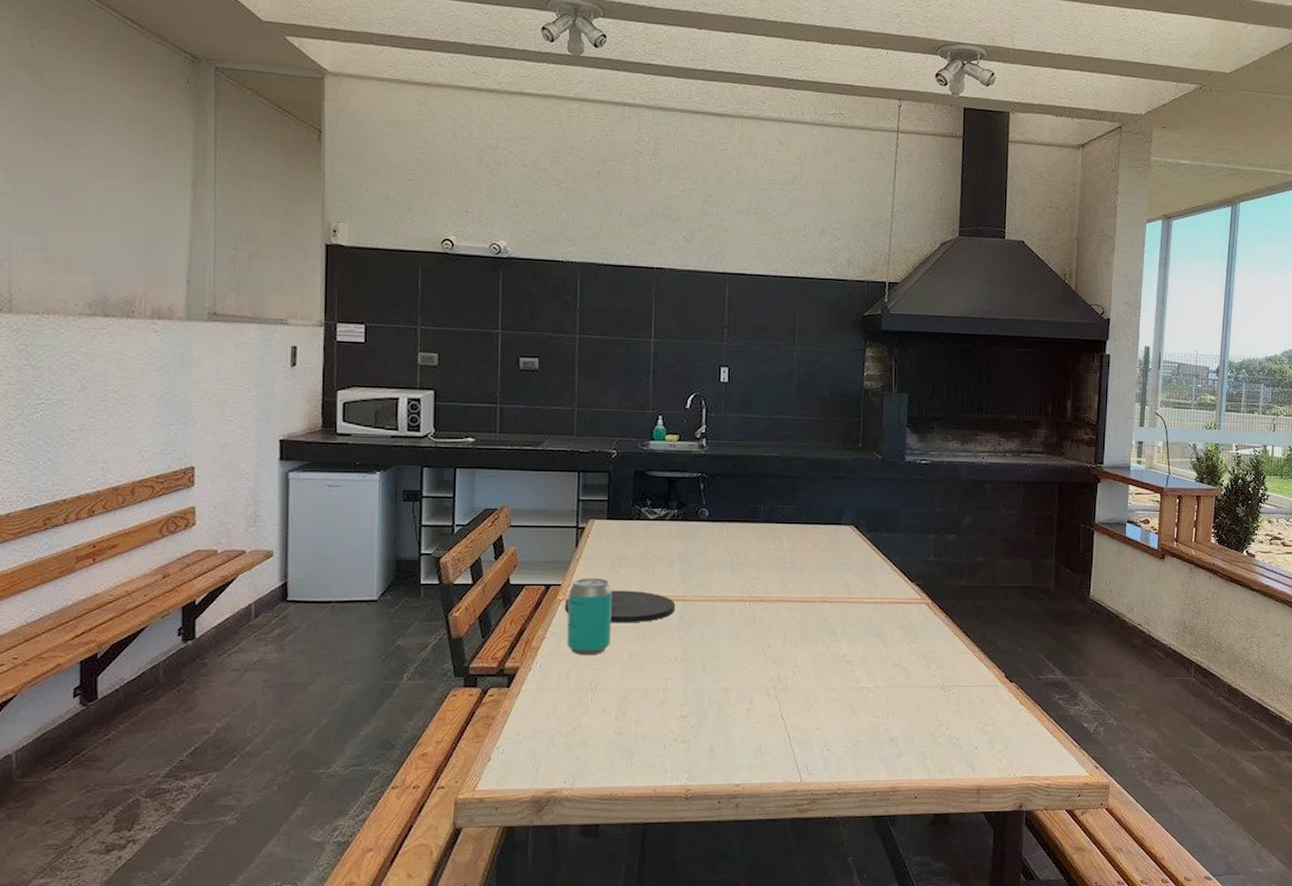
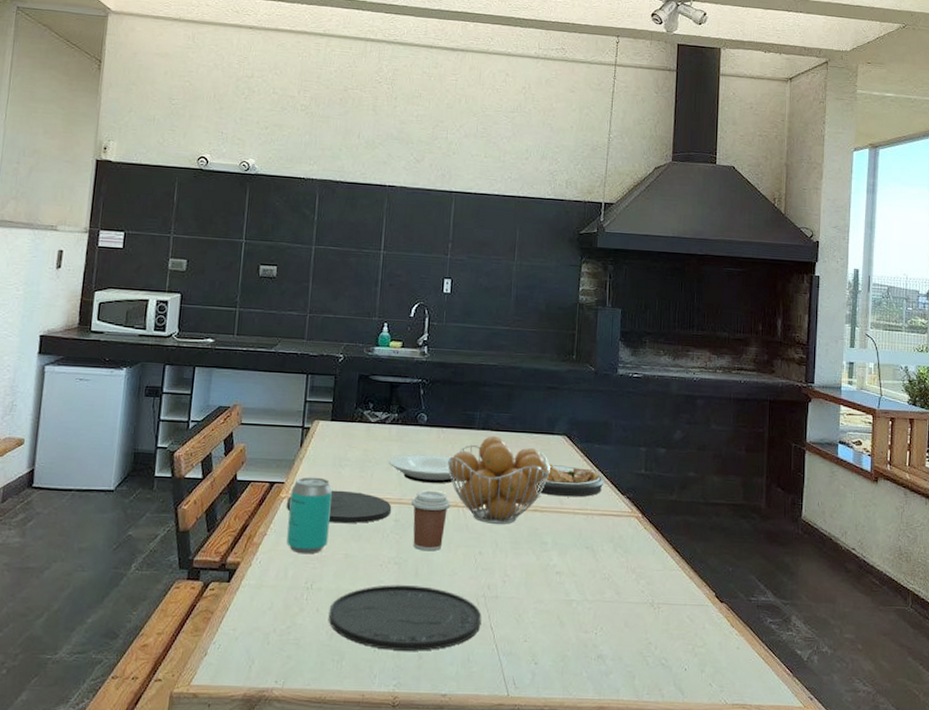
plate: none [615,681,773,745] -> present [328,585,482,651]
plate: none [670,549,742,580] -> present [389,453,457,484]
coffee cup: none [696,586,736,647] -> present [412,490,450,551]
fruit basket: none [732,529,838,616] -> present [448,436,550,524]
plate: none [824,554,893,587] -> present [536,464,604,498]

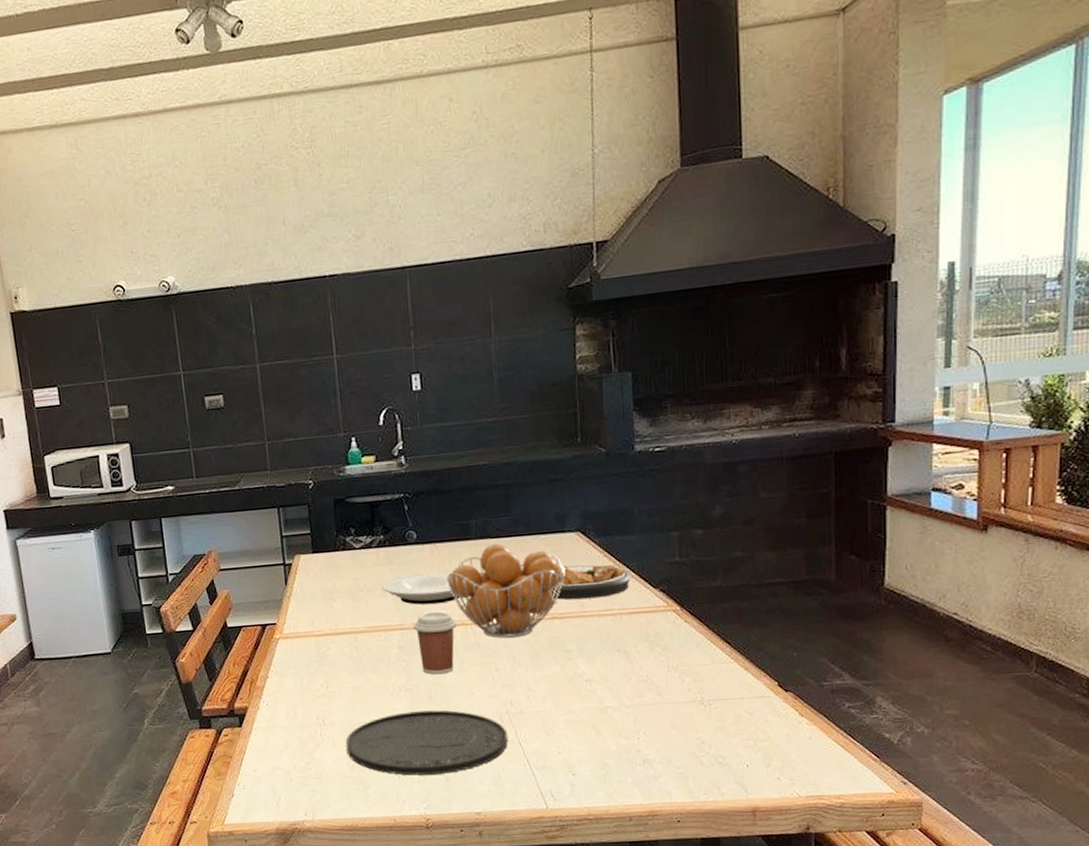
beverage can: present [286,477,332,554] -> none [284,613,332,692]
plate: present [287,490,392,523] -> none [283,623,394,657]

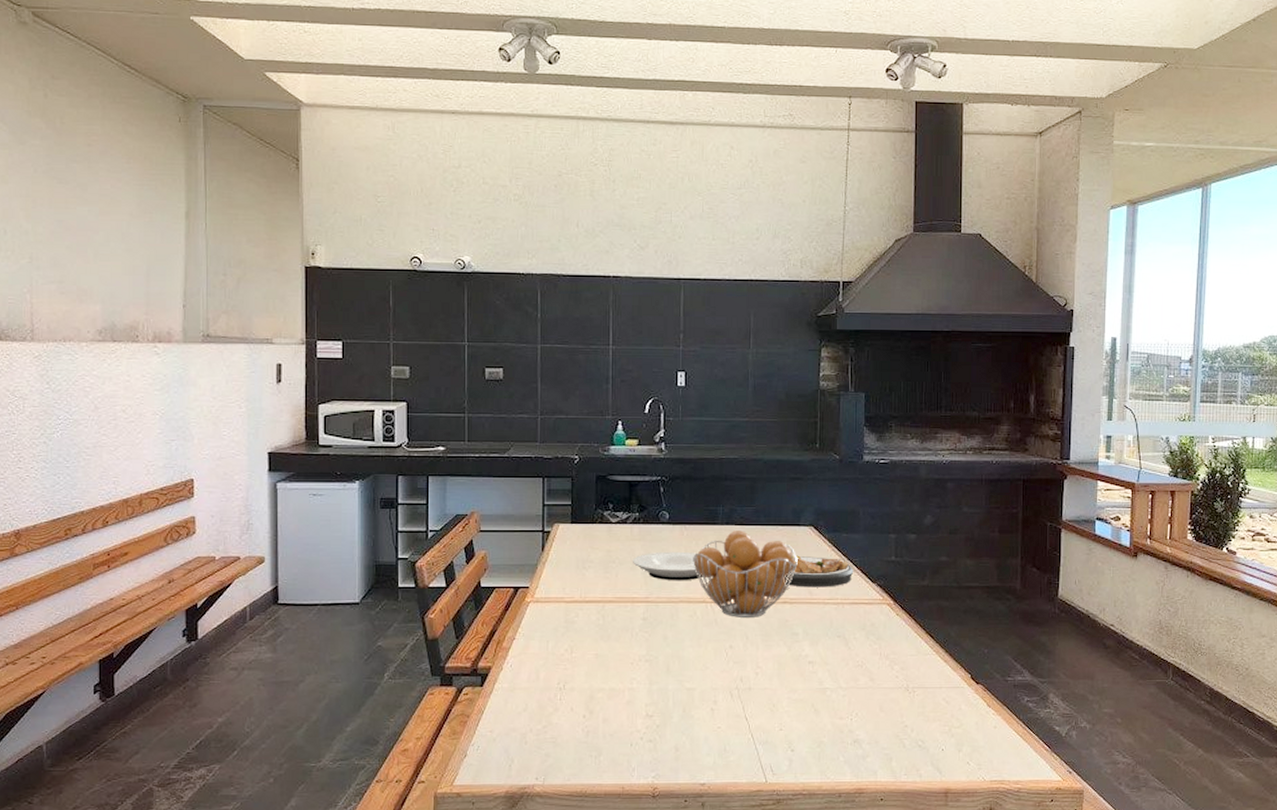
plate: present [345,710,508,776] -> none [583,681,736,744]
coffee cup: present [414,611,457,675] -> none [659,588,698,648]

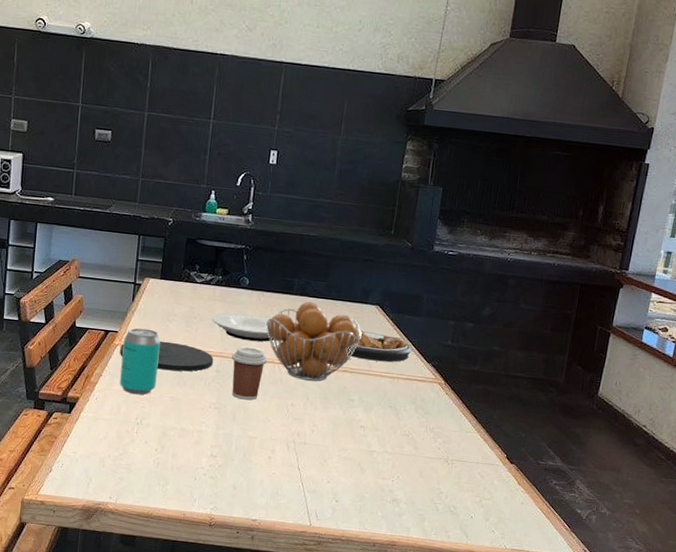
plate: none [533,592,639,623] -> present [120,341,214,372]
beverage can: none [536,580,577,656] -> present [120,328,160,395]
coffee cup: none [659,588,698,648] -> present [232,346,267,400]

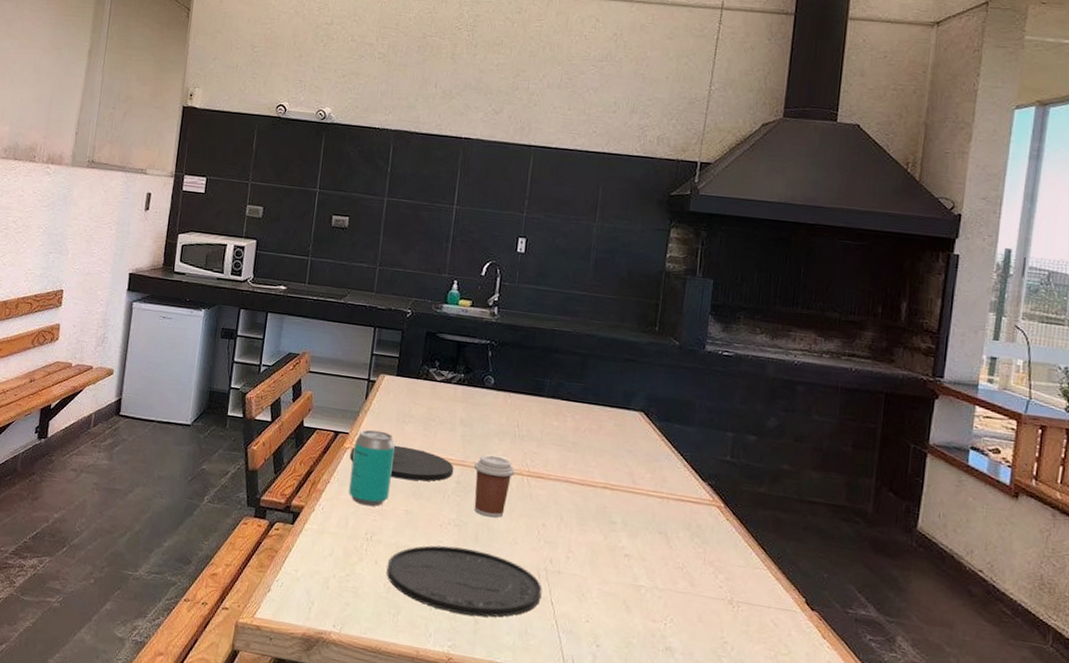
plate: none [155,426,291,483] -> present [386,545,542,617]
plate: present [212,313,274,342] -> none [453,416,523,450]
fruit basket: present [266,302,362,381] -> none [513,405,624,499]
plate: present [347,330,412,362] -> none [607,440,684,479]

